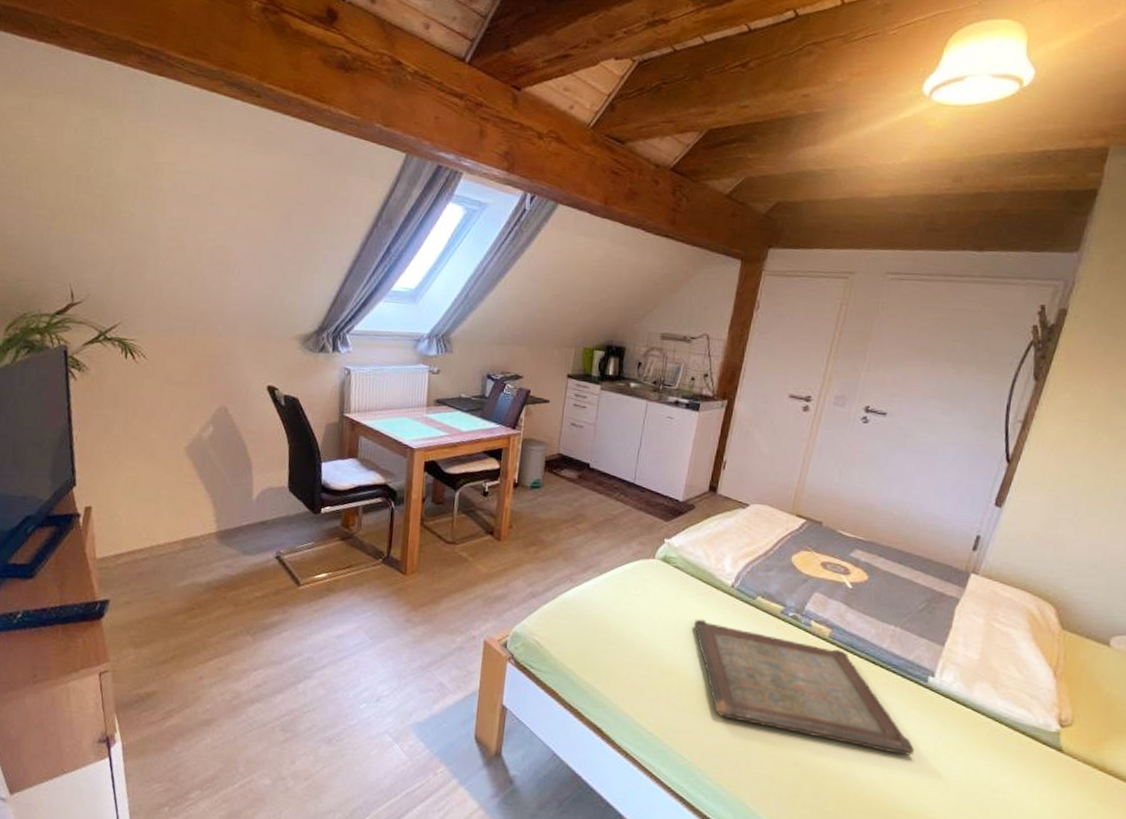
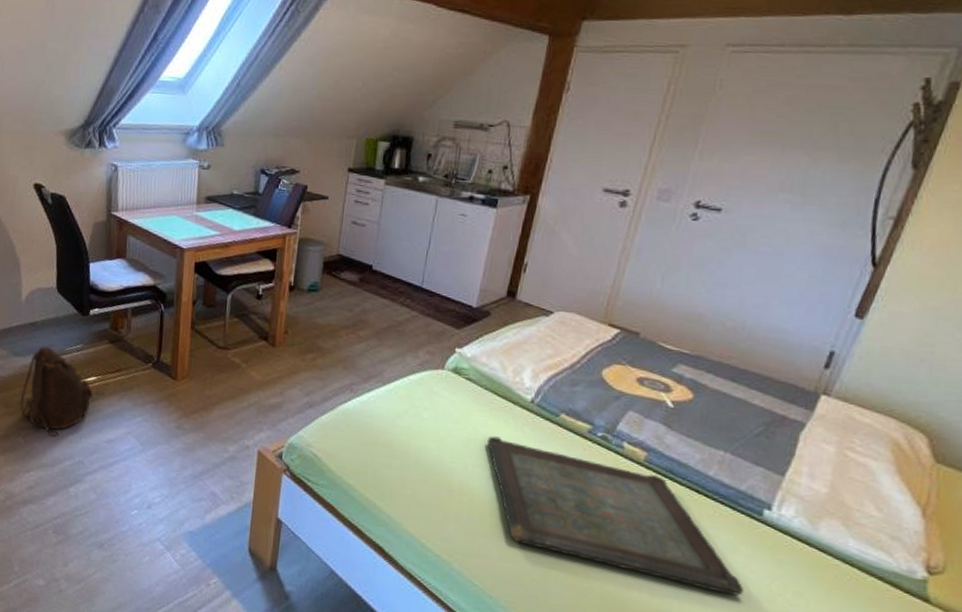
backpack: none [249,545,323,634] -> present [20,346,93,437]

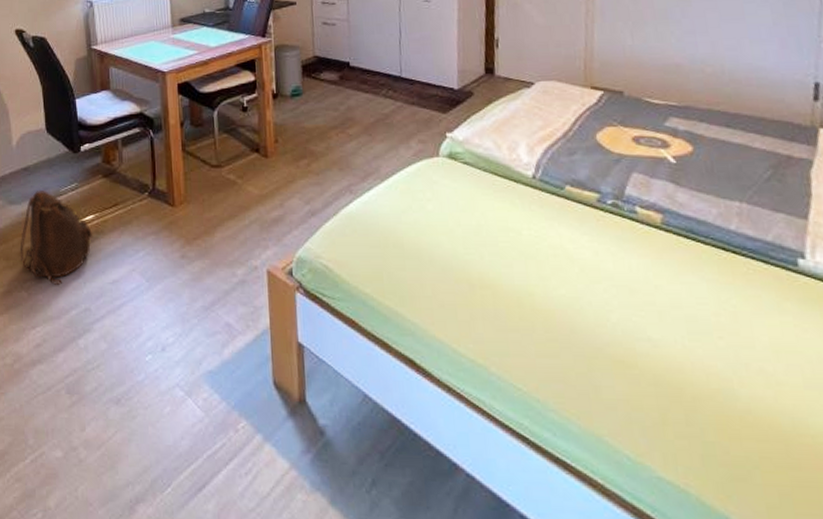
serving tray: present [486,436,744,596] -> none [497,219,804,360]

